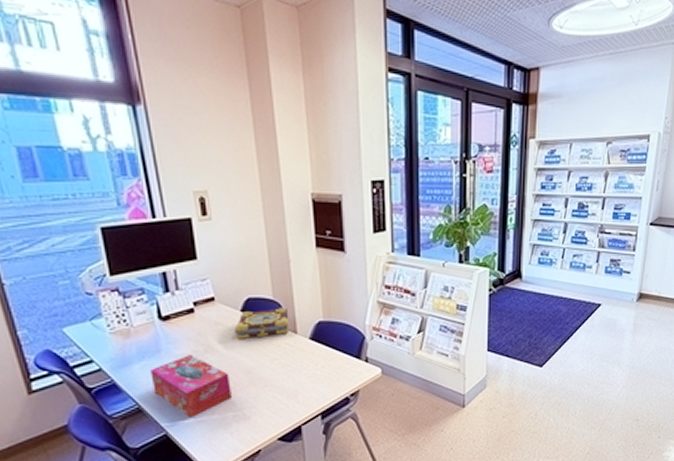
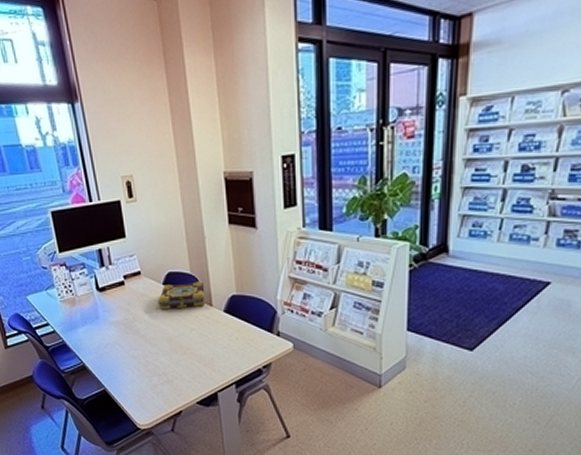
tissue box: present [150,355,232,417] -> none [91,322,157,377]

